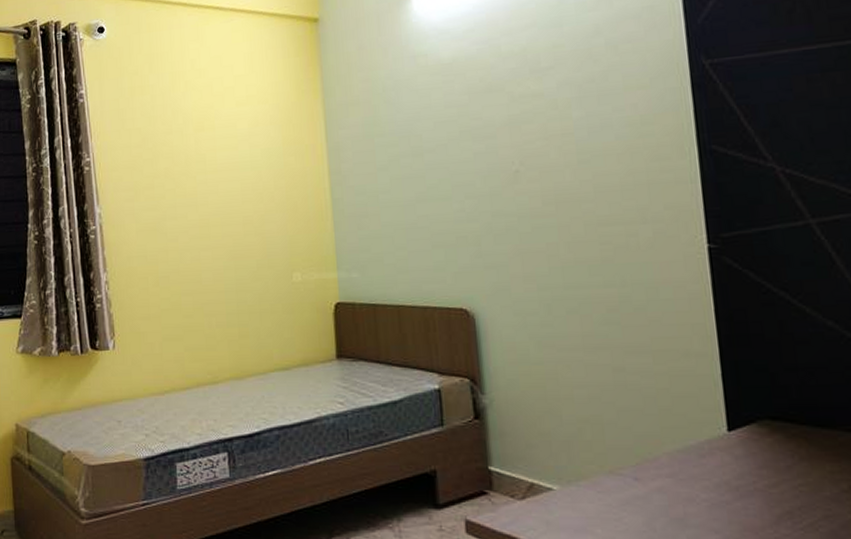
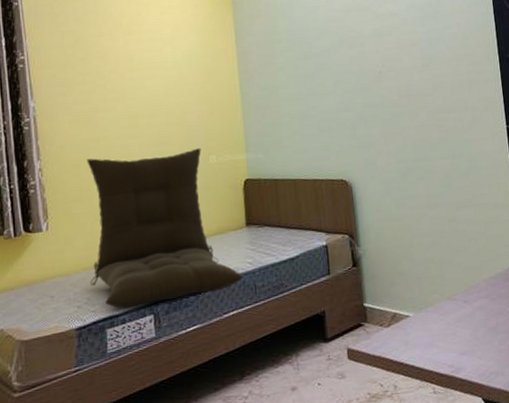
seat cushion: none [155,264,334,443] -> present [87,148,245,309]

